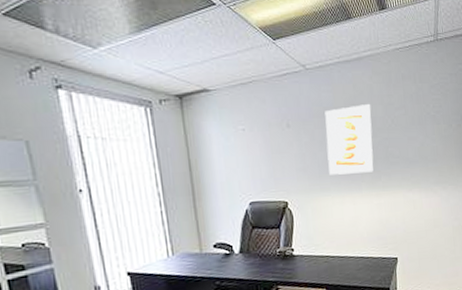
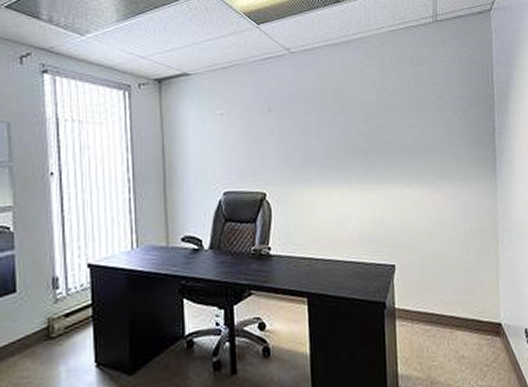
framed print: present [325,104,374,175] -> none [310,89,365,165]

